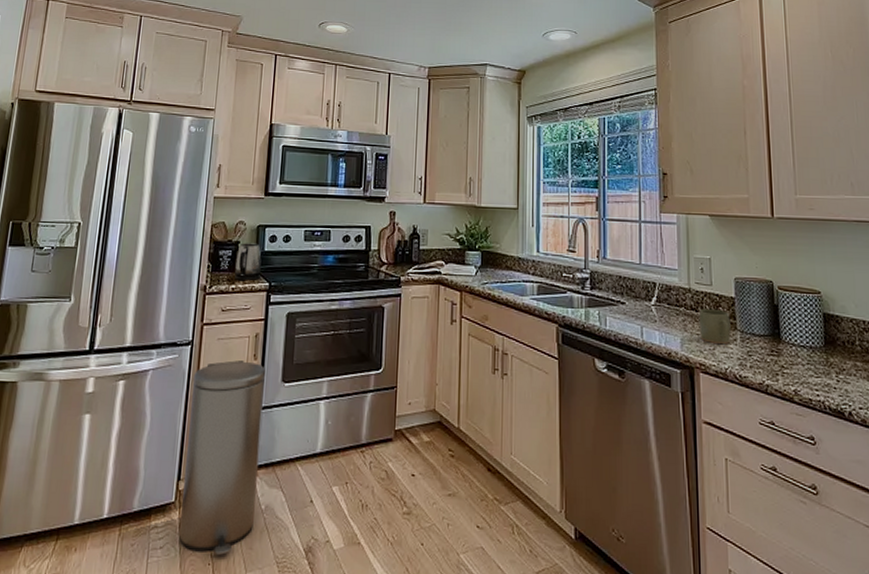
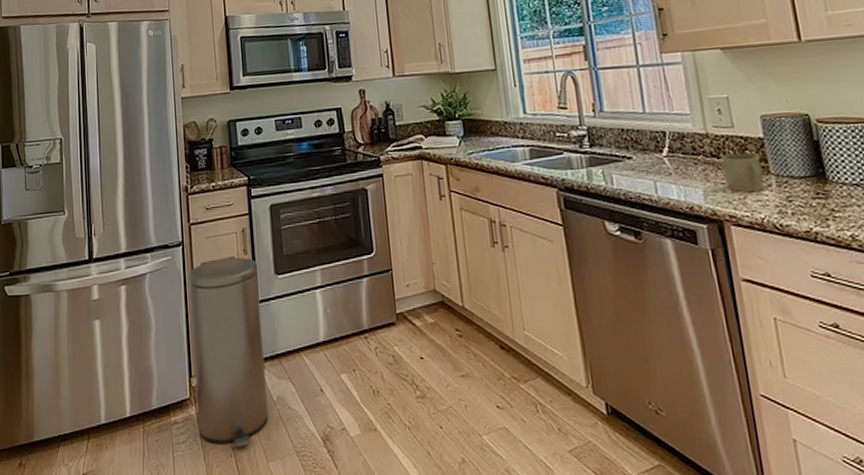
kettle: present [234,243,262,282] -> none [212,138,238,178]

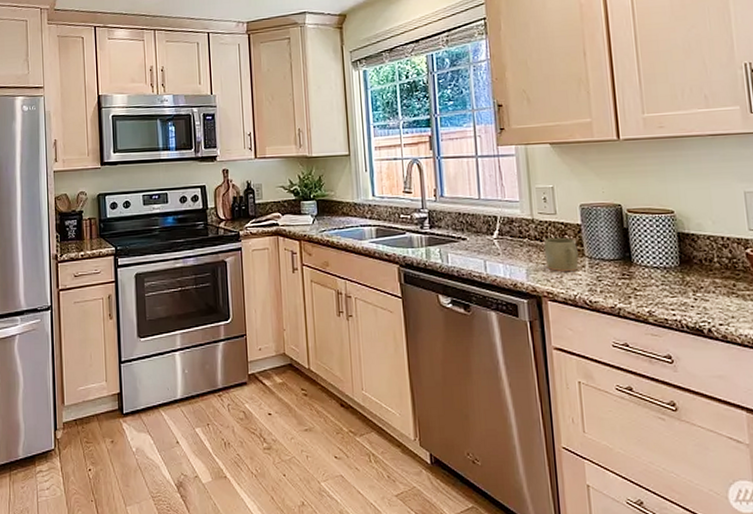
pedal bin: present [188,257,268,446] -> none [56,321,127,492]

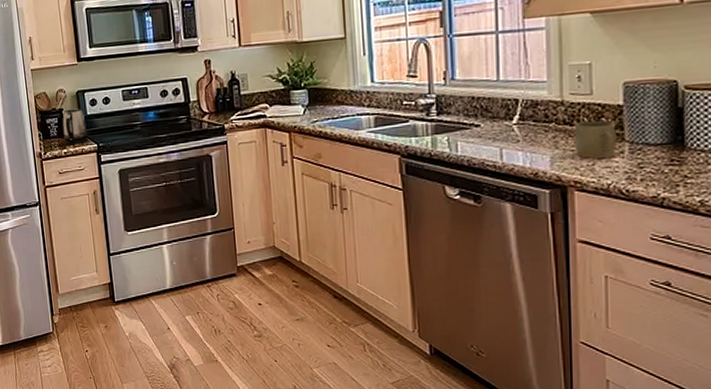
kettle: none [81,211,106,248] -> present [62,108,88,145]

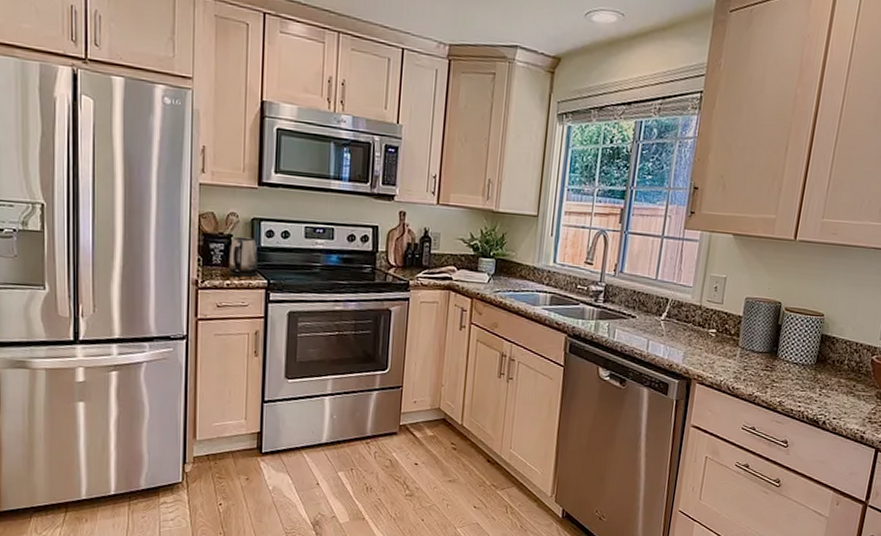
mug: present [573,120,617,159] -> none [702,325,734,359]

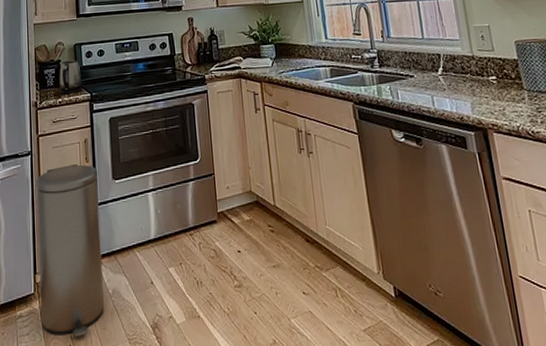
pedal bin: none [188,356,268,526] -> present [36,164,104,336]

